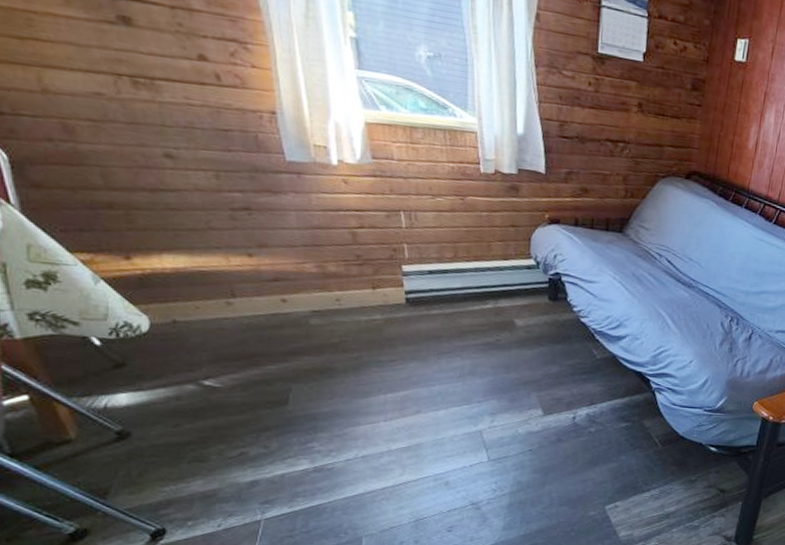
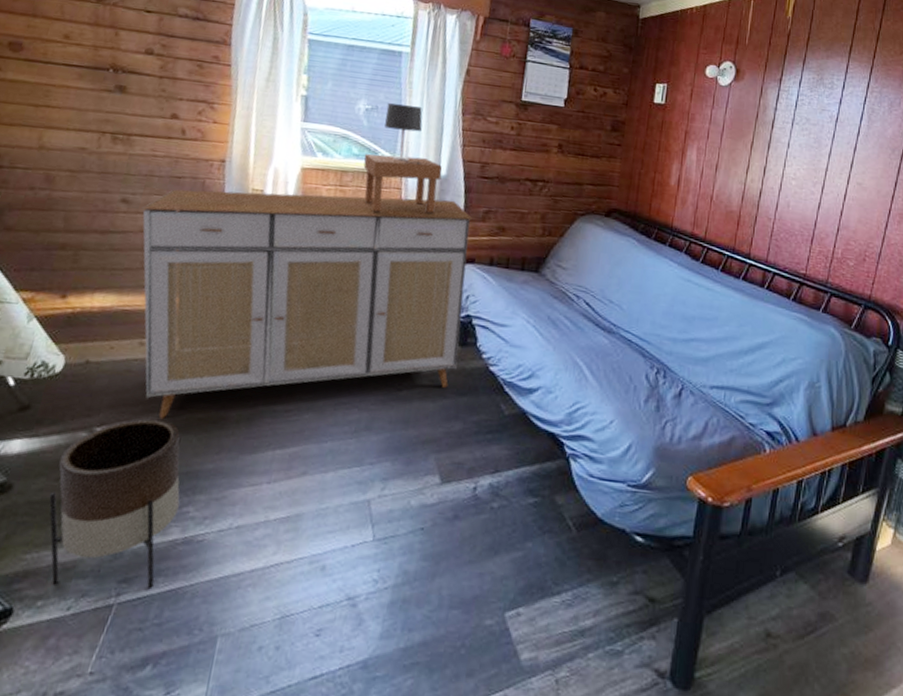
planter: none [172,371,303,509] -> present [49,418,180,588]
sideboard: none [191,144,555,372] -> present [142,189,473,420]
table lamp: none [432,50,519,175] -> present [363,103,443,214]

